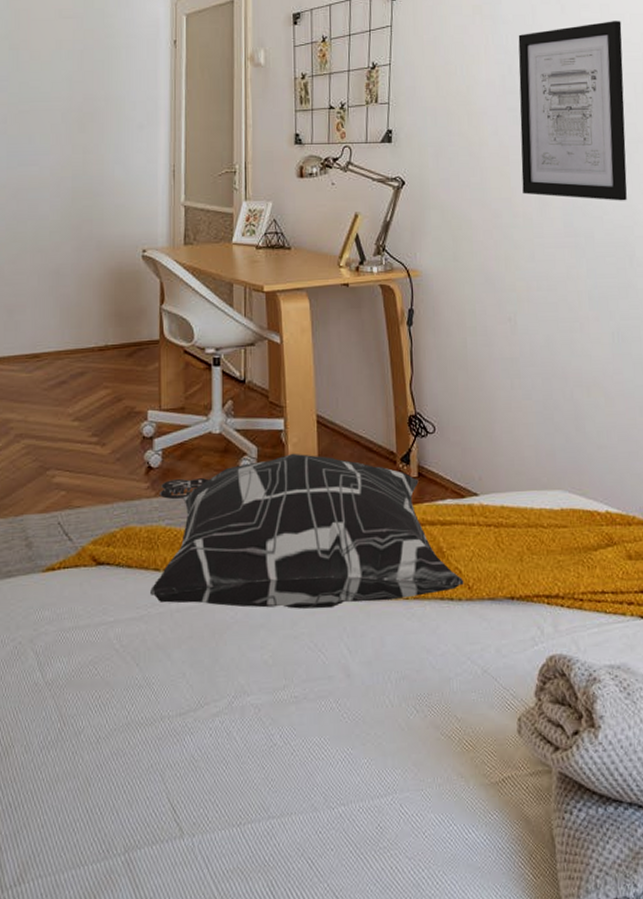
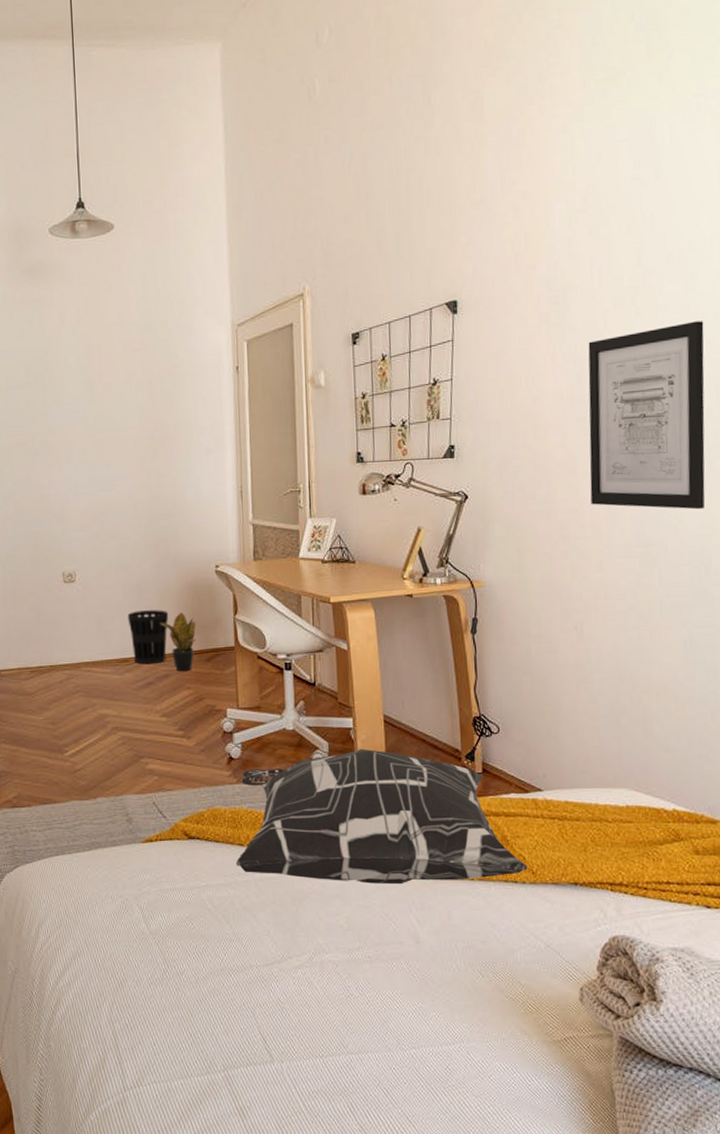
wastebasket: none [41,298,88,361] -> present [127,610,169,665]
potted plant: none [79,302,118,369] -> present [161,613,197,672]

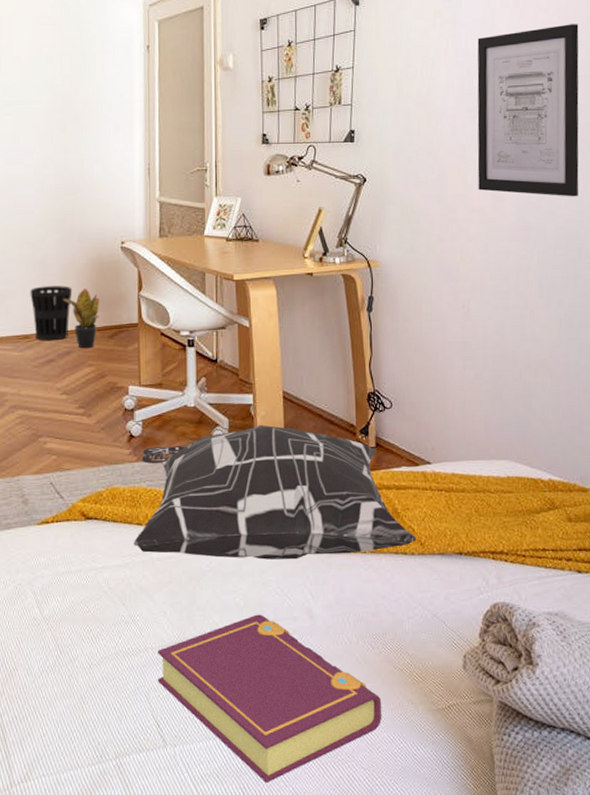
book: none [262,937,493,1104] -> present [158,614,382,784]

